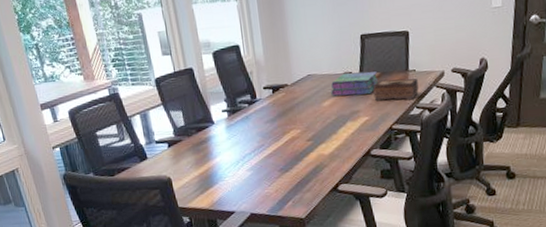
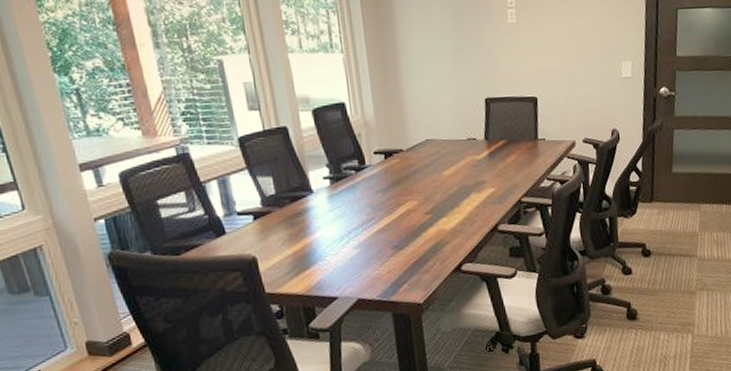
stack of books: present [331,71,379,96] -> none [452,138,506,165]
tissue box: present [373,78,419,101] -> none [499,147,549,171]

